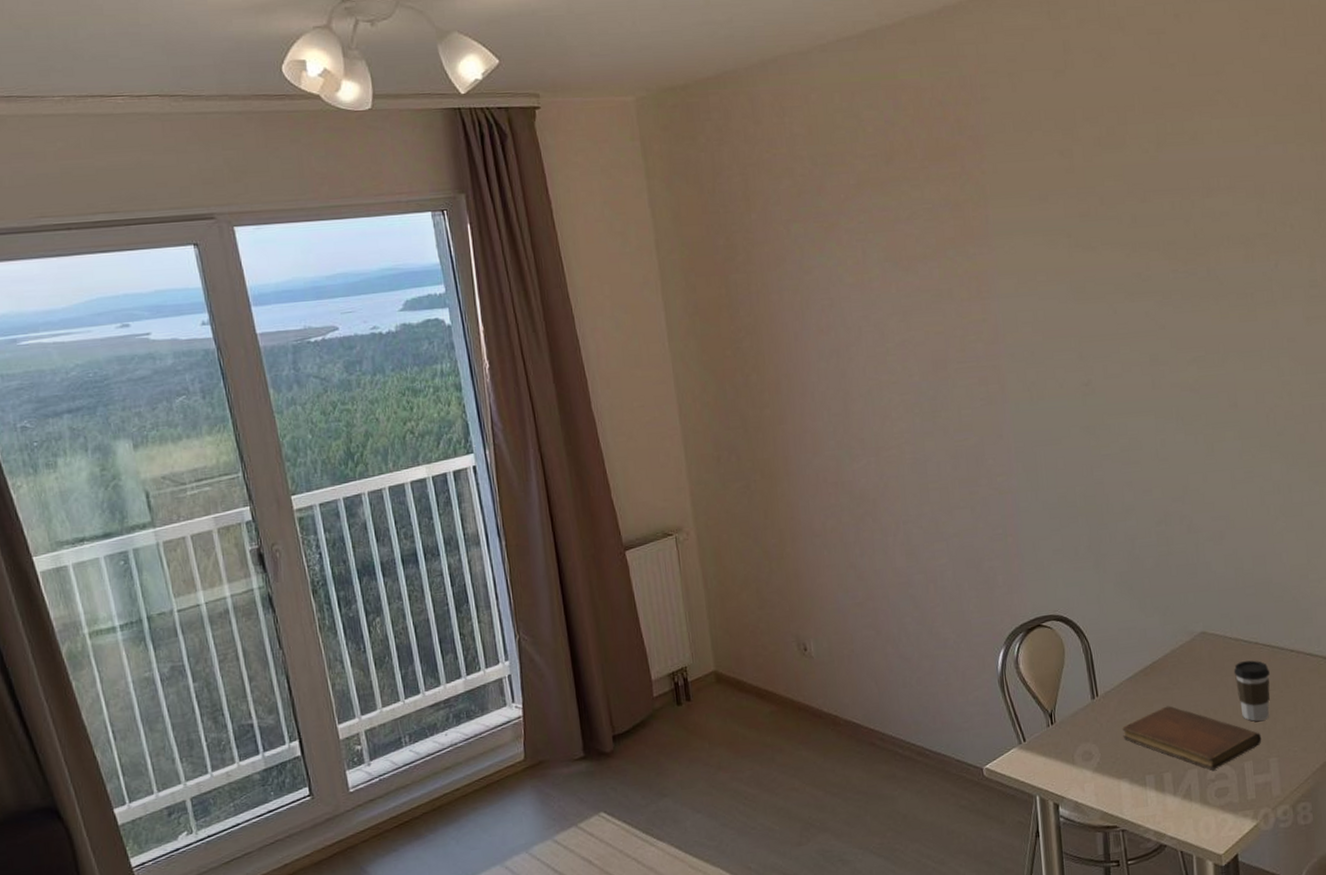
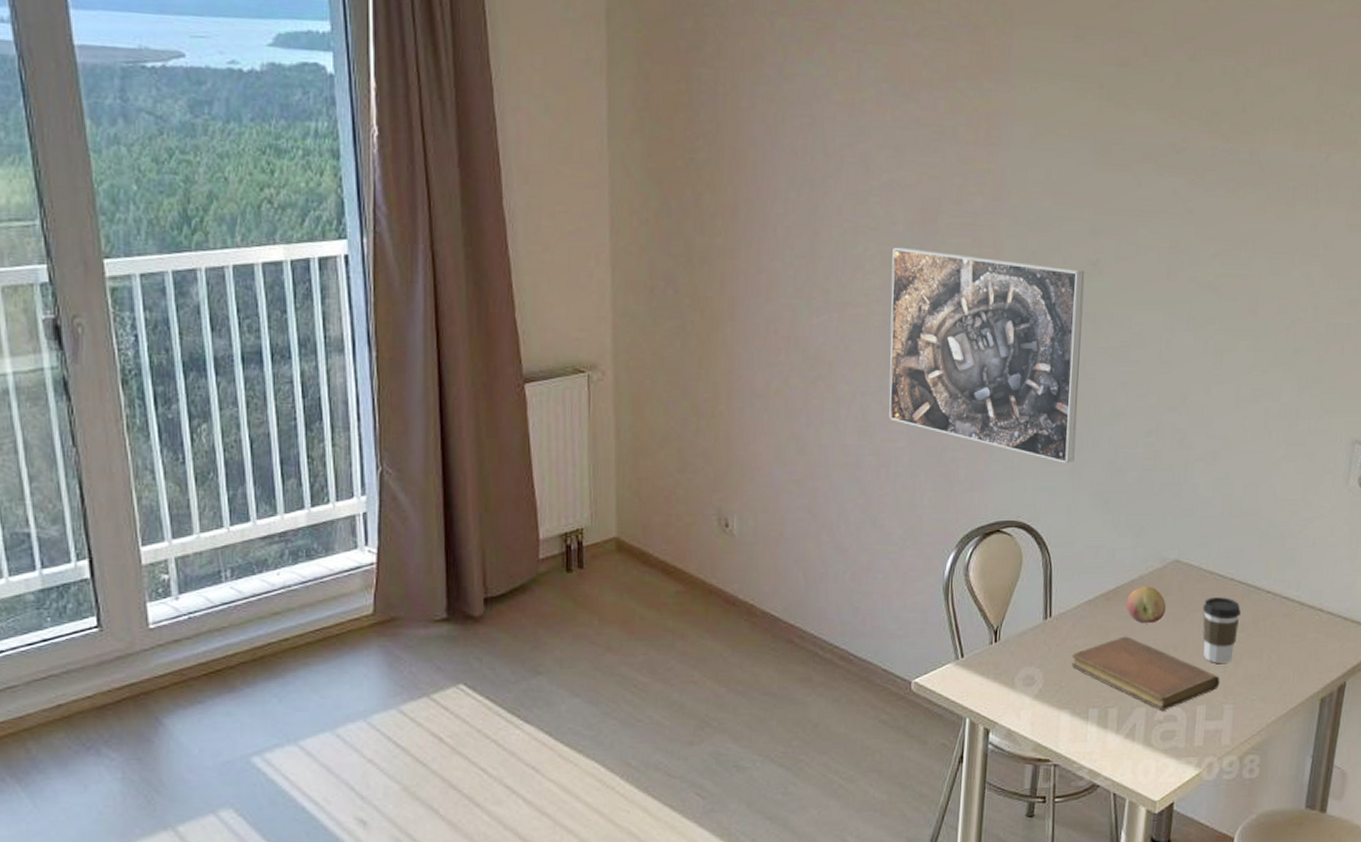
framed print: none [913,391,1096,559] -> present [889,247,1085,463]
fruit: none [1163,658,1201,693] -> present [1126,586,1166,624]

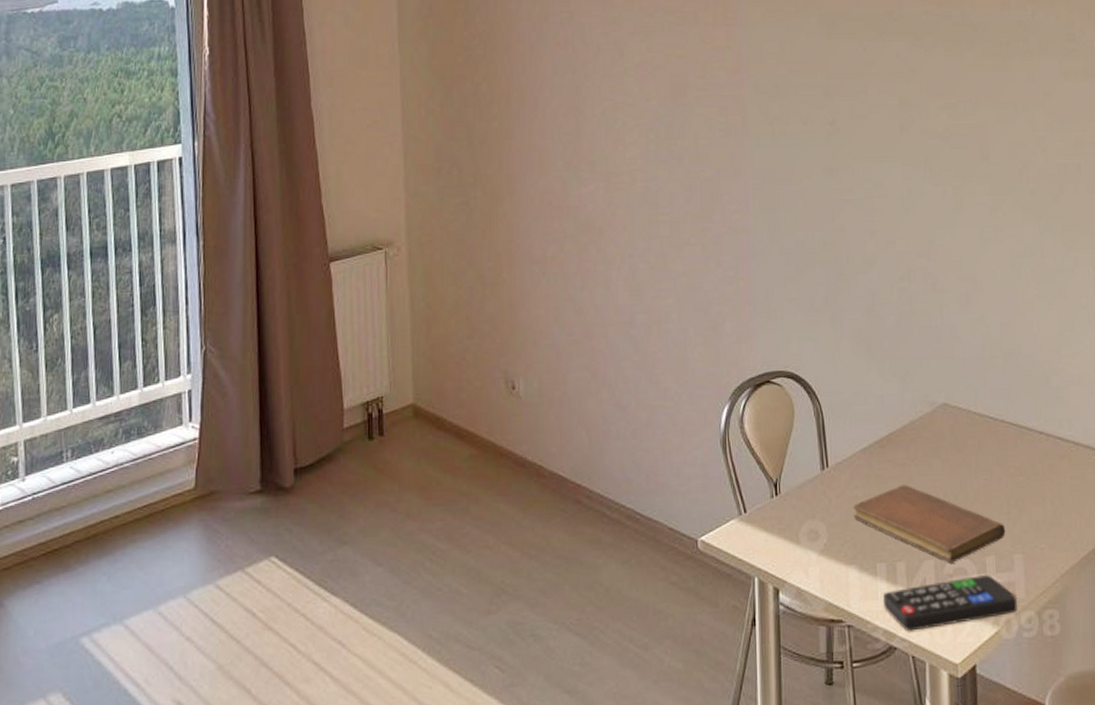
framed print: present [889,247,1085,463] -> none [649,119,834,312]
remote control: none [1091,722,1222,771] -> present [882,575,1018,632]
fruit: present [1126,586,1166,624] -> none [900,431,941,471]
coffee cup: present [1202,597,1241,663] -> none [977,440,1016,510]

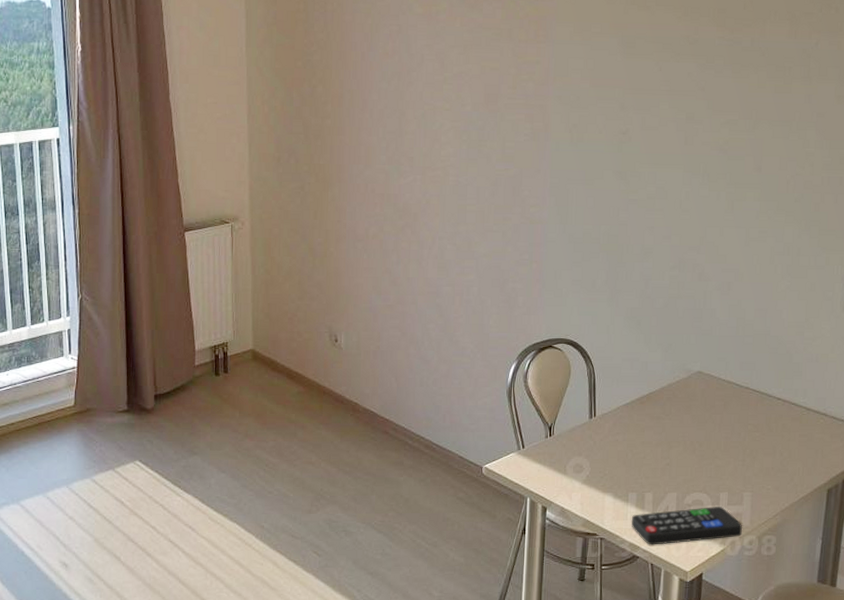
notebook: present [853,484,1006,563] -> none [613,433,740,496]

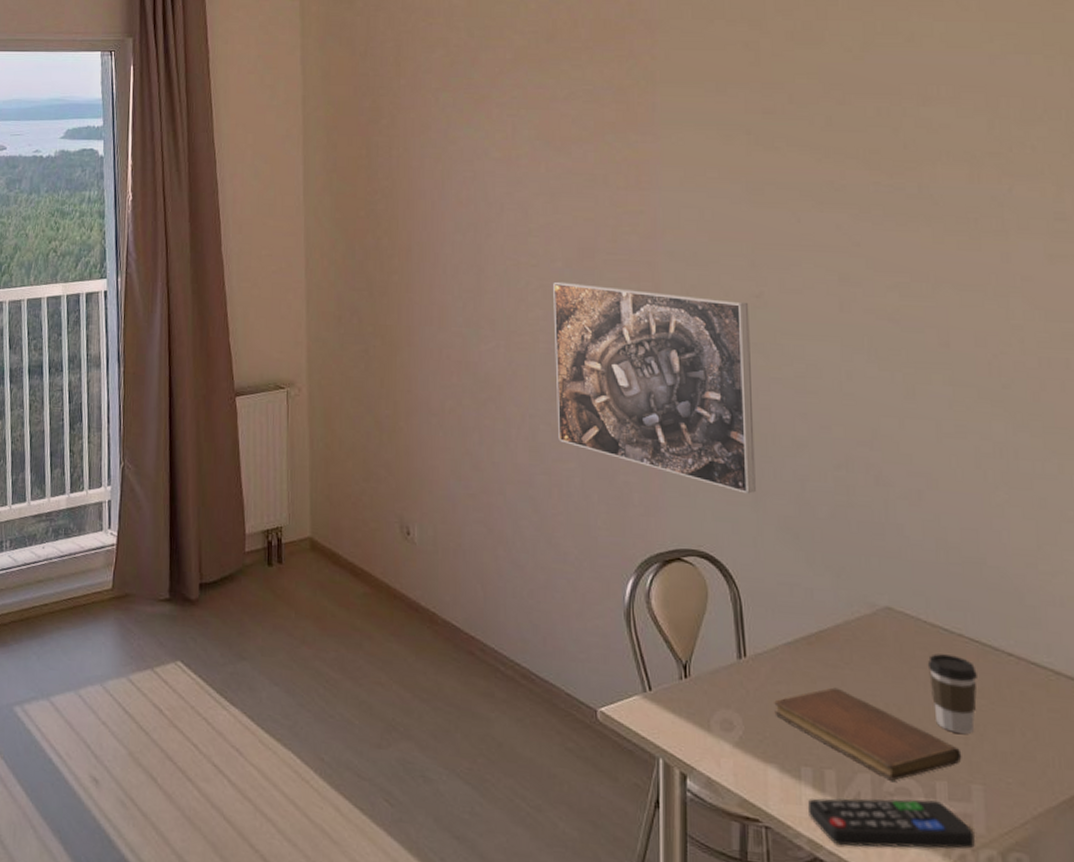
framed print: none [461,123,617,292] -> present [553,281,756,494]
notebook: none [613,433,740,496] -> present [774,687,962,781]
coffee cup: none [722,403,755,458] -> present [927,654,977,734]

